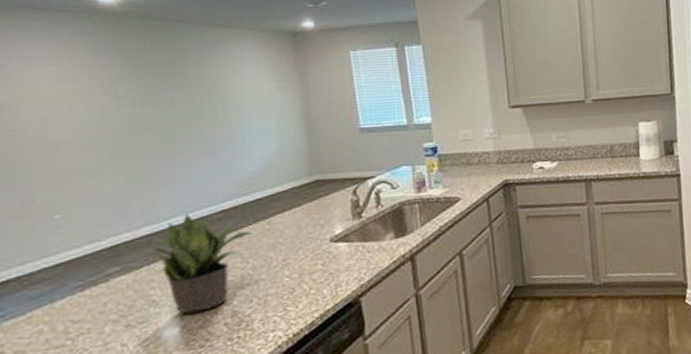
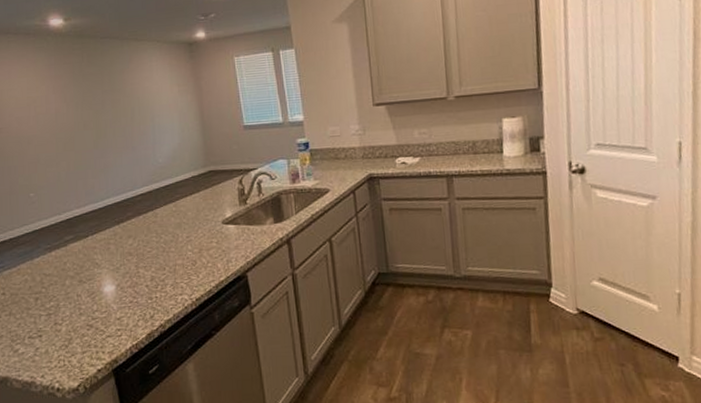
potted plant: present [145,213,254,314] -> none [89,195,165,275]

